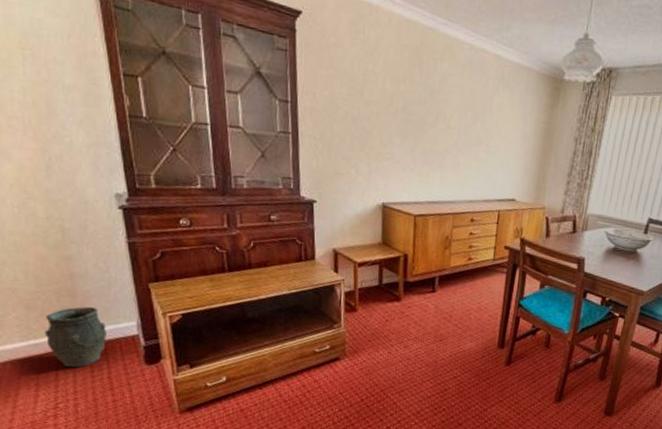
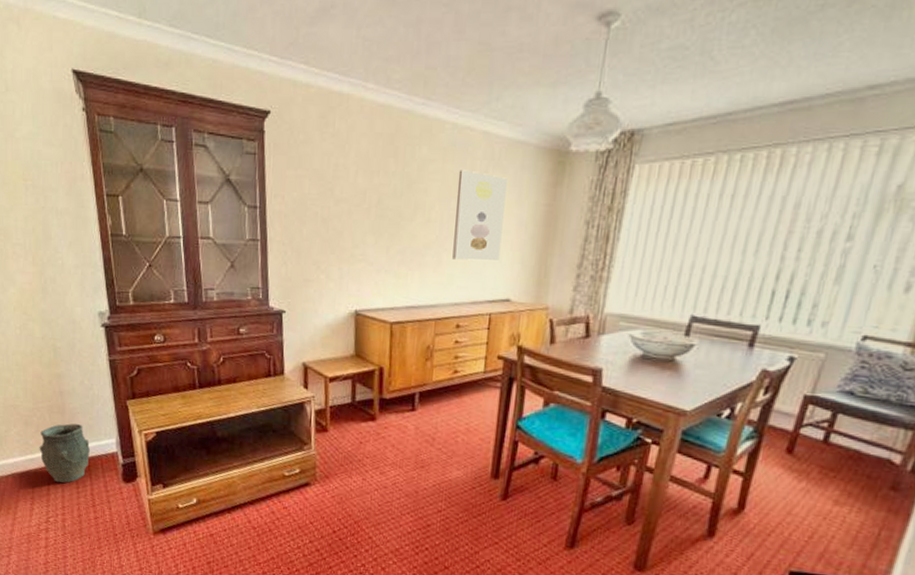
wall art: none [468,86,516,167] -> present [452,170,509,262]

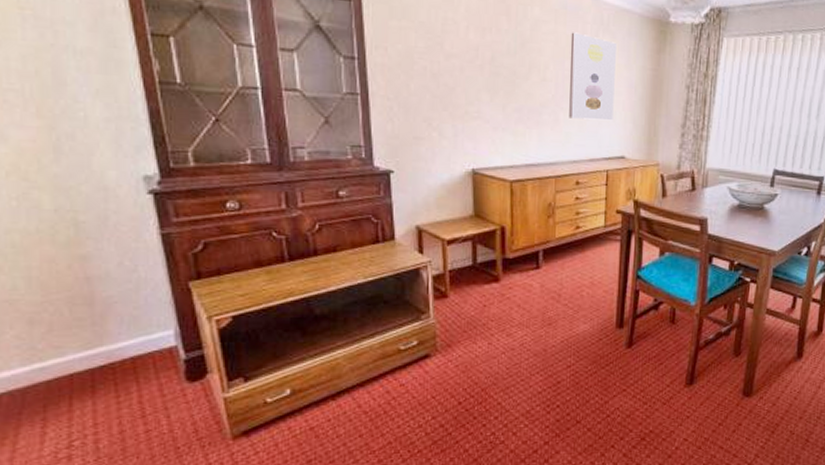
vase: present [39,423,91,483] -> none [53,317,137,393]

